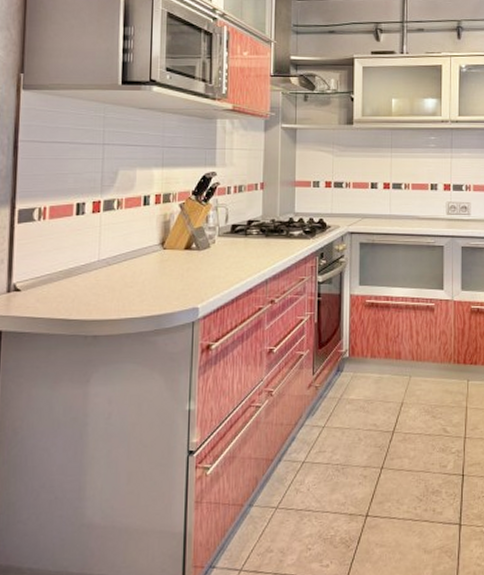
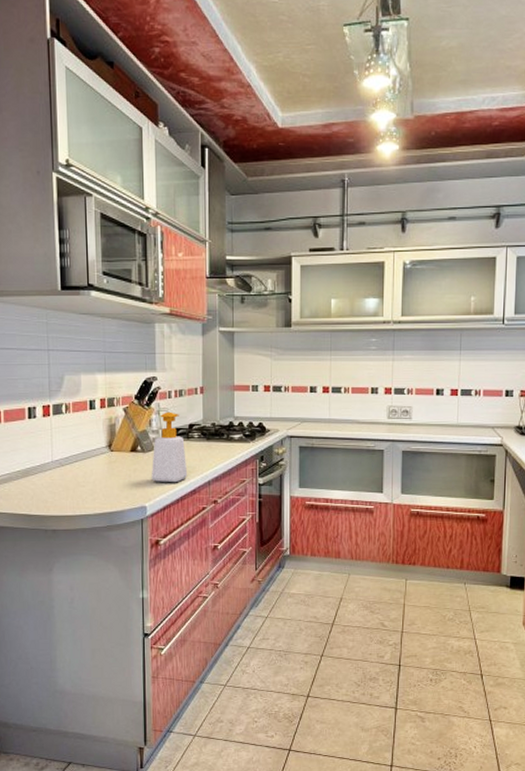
soap bottle: none [205,207,245,282] -> present [151,411,188,483]

